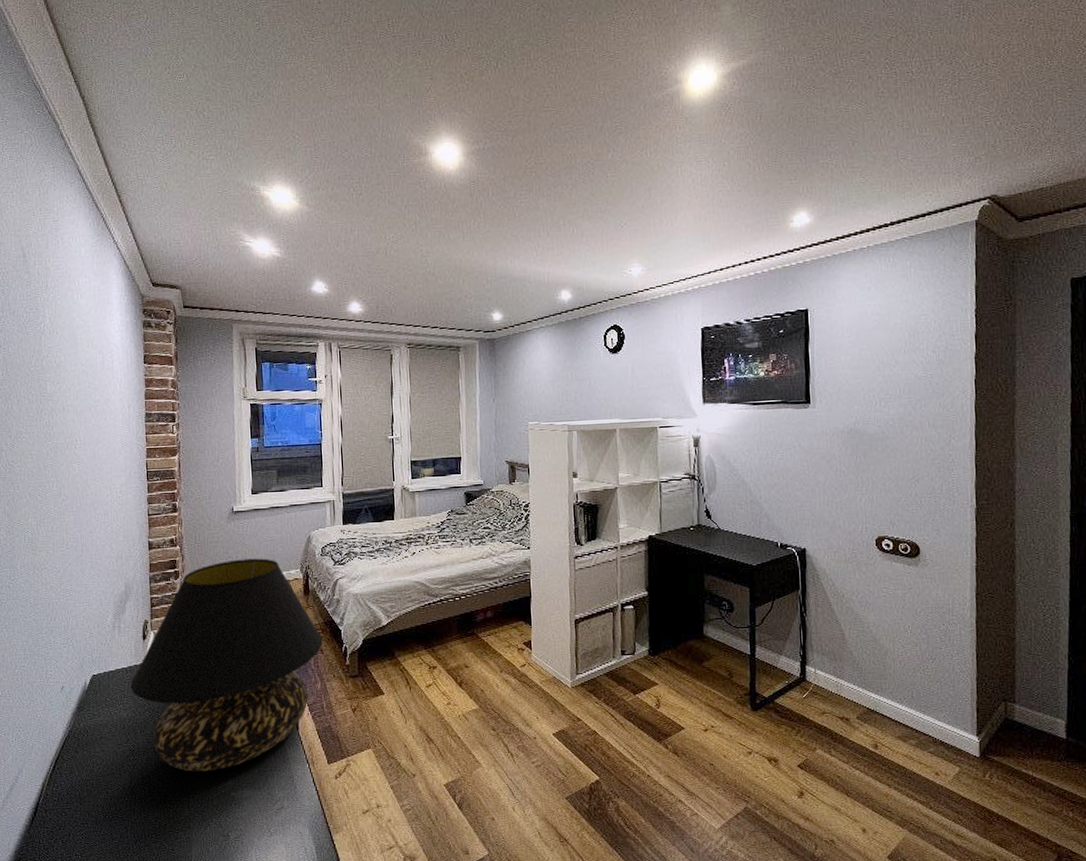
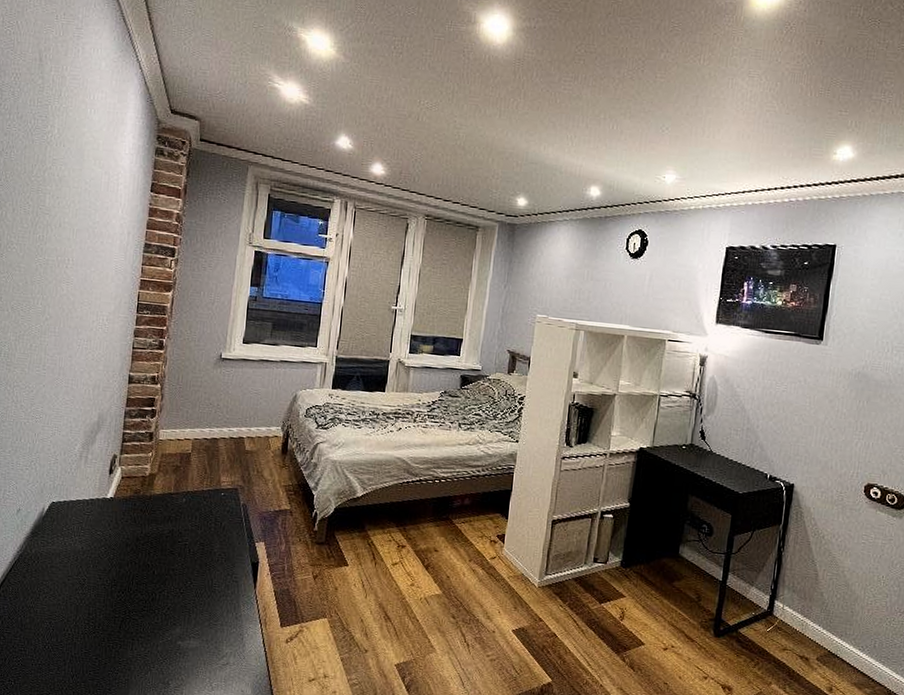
table lamp: present [130,558,323,772] -> none [90,407,294,617]

